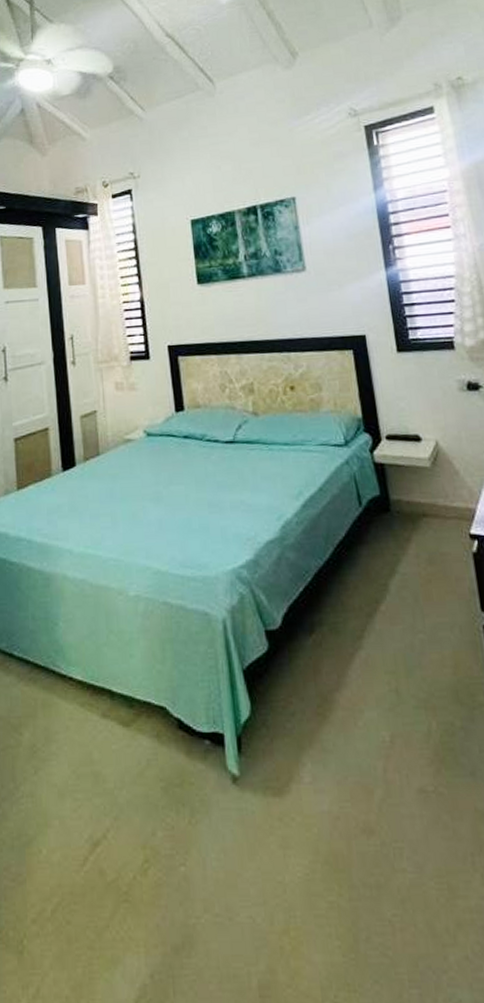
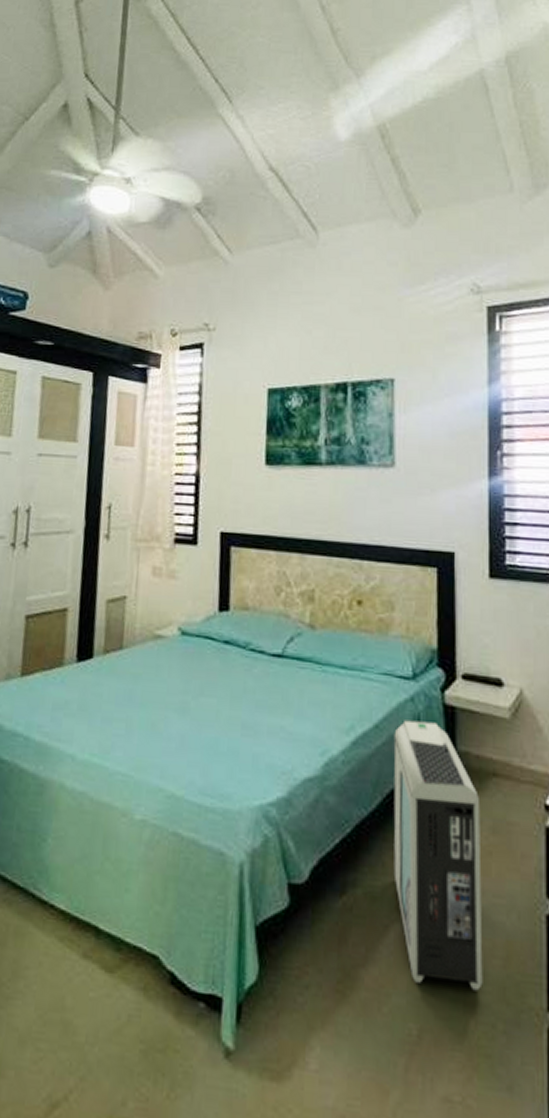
air purifier: none [336,479,439,697] -> present [393,720,483,991]

